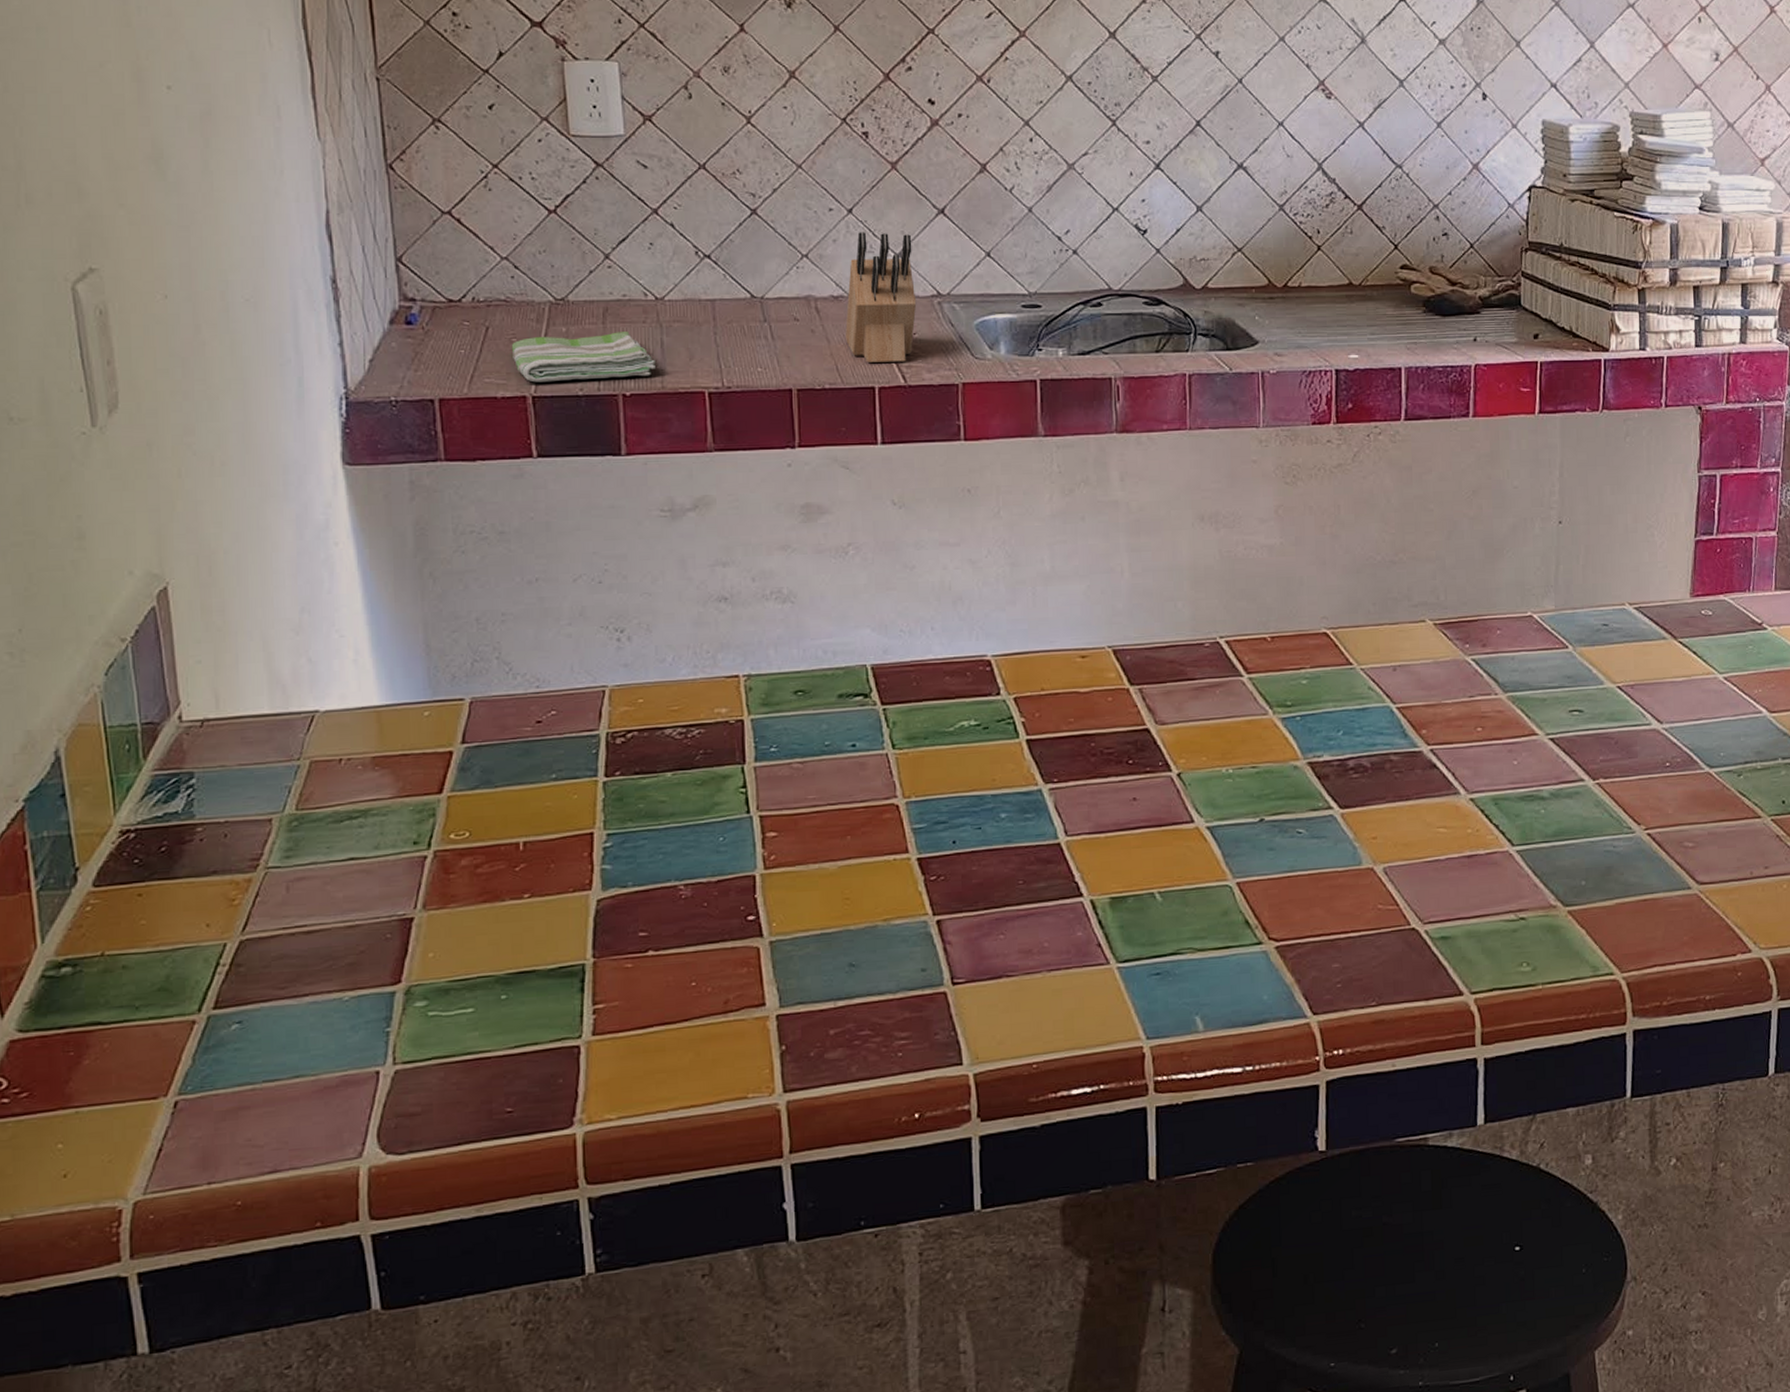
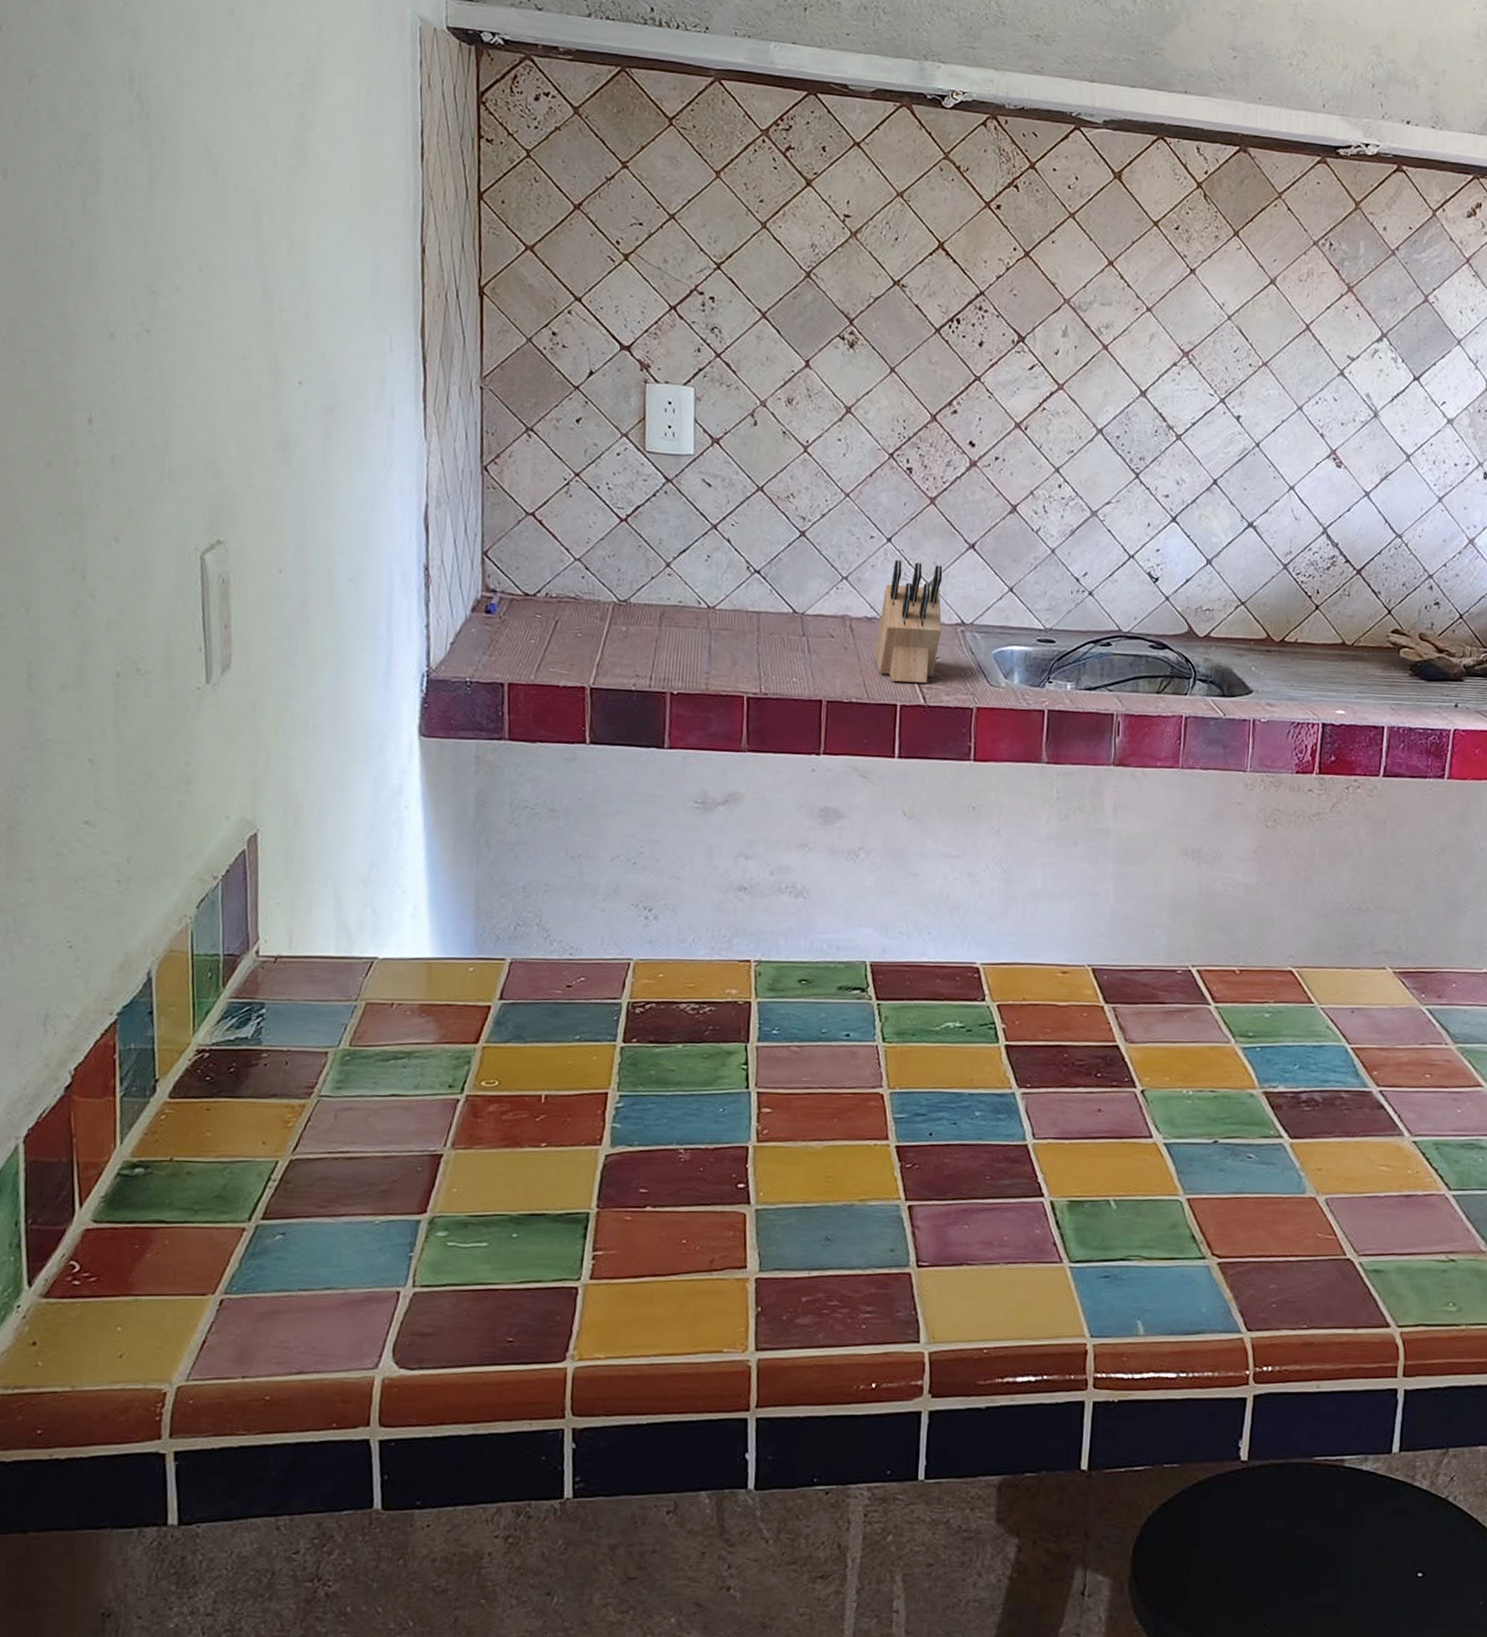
dish towel: present [511,332,656,383] -> none [576,633,702,678]

